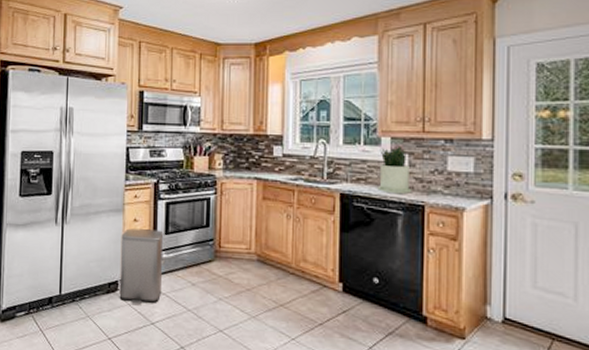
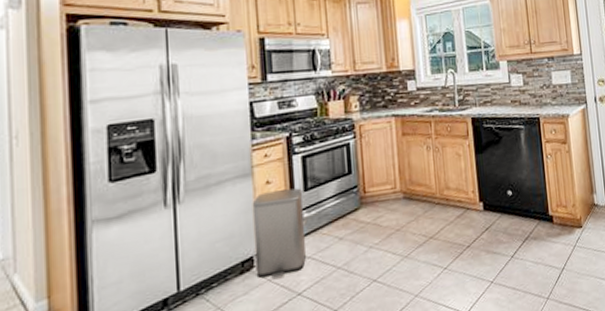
planter: present [377,145,412,195] -> none [499,67,529,111]

